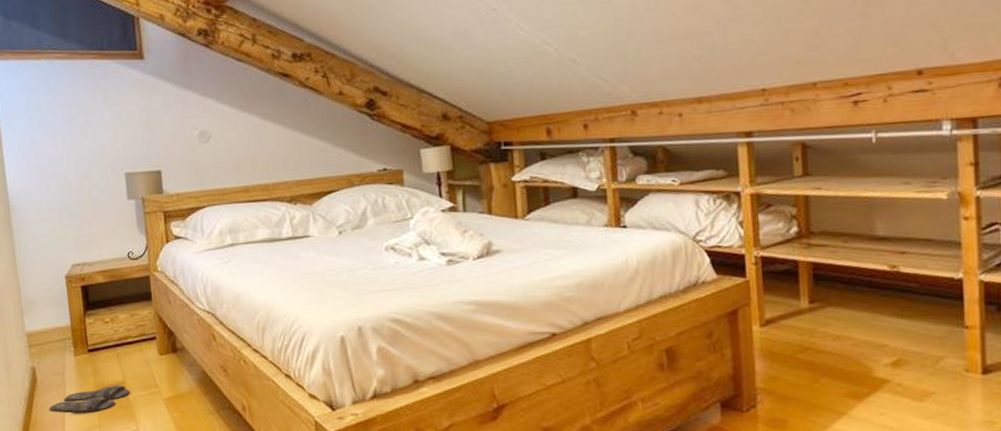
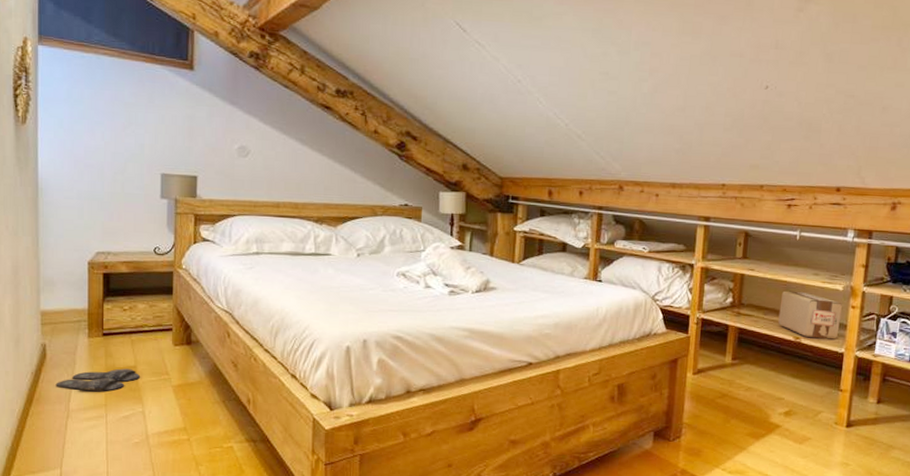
box: none [863,207,951,265] -> present [778,290,842,340]

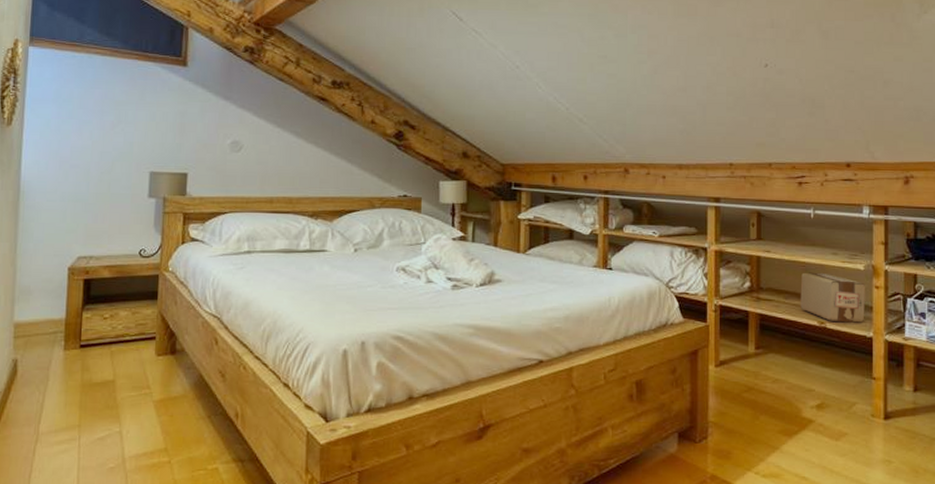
slippers: present [55,368,140,392] -> none [25,383,118,411]

